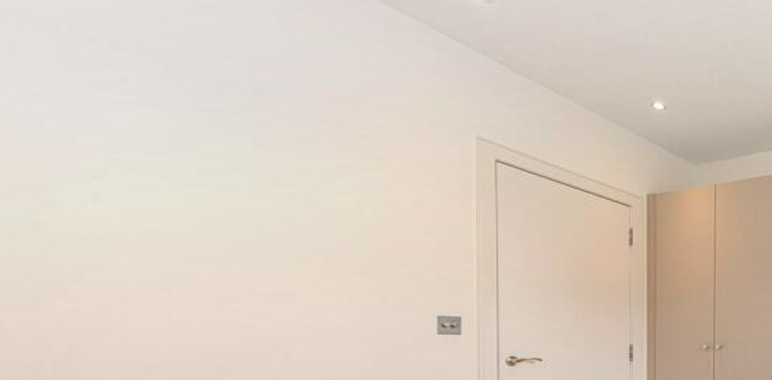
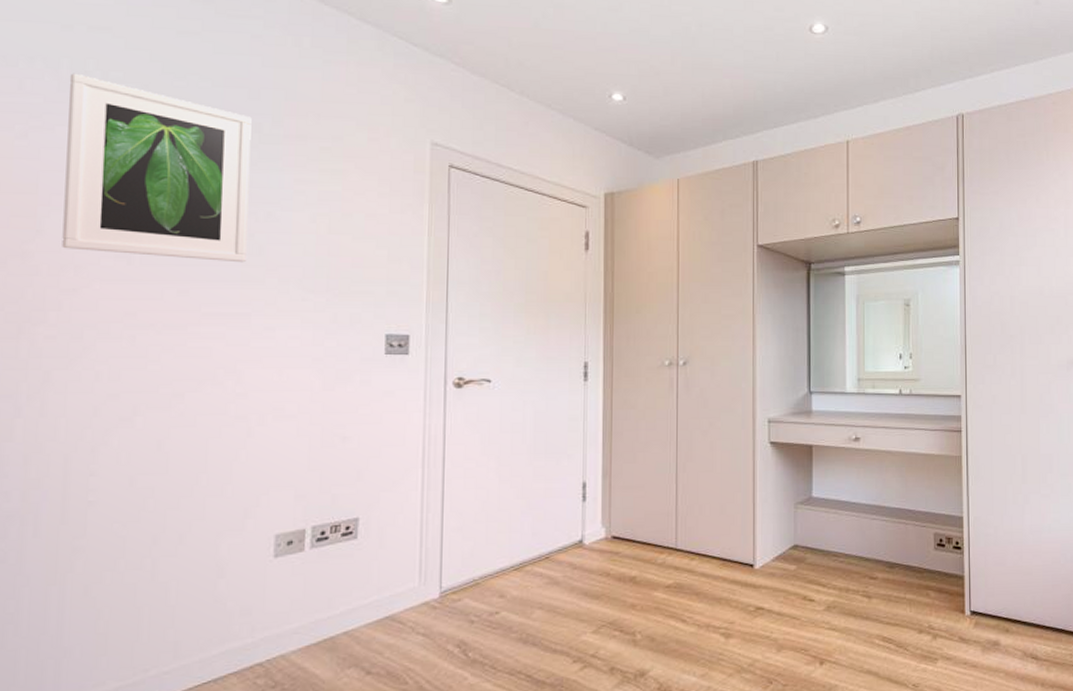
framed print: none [70,38,288,244] -> present [62,73,252,263]

